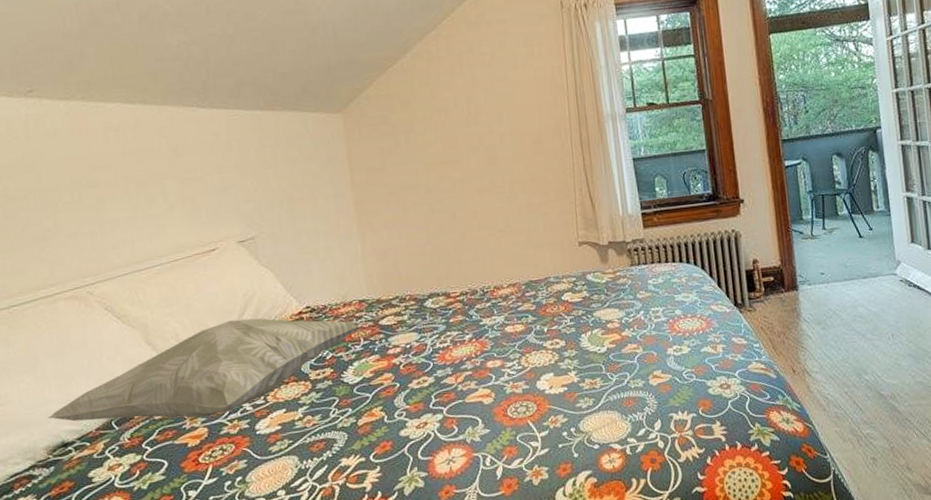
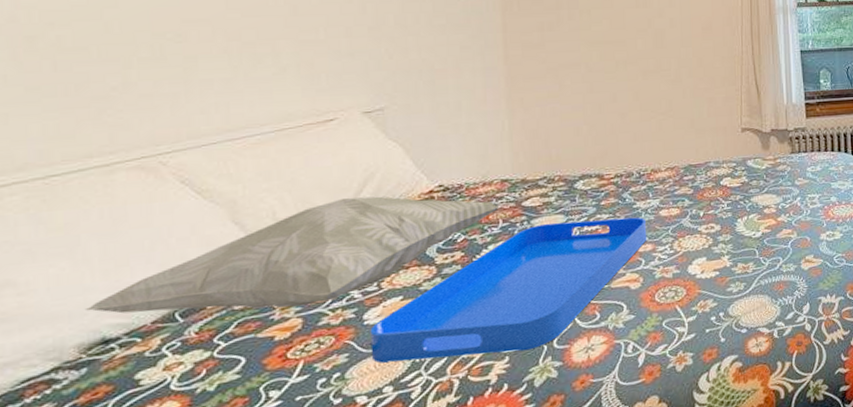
serving tray: none [262,333,496,469] -> present [370,217,647,363]

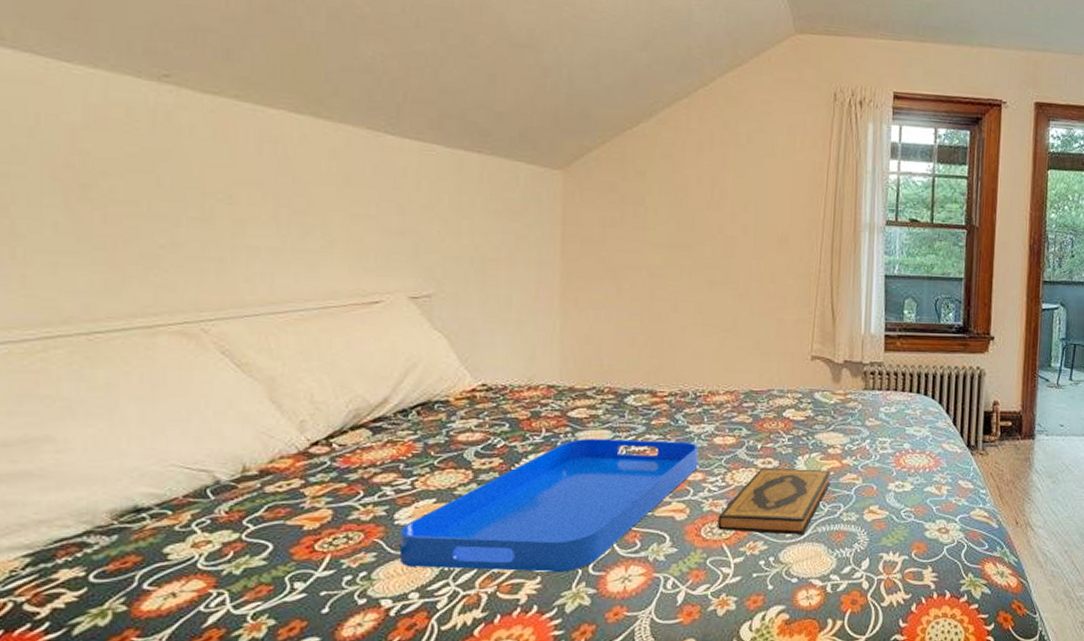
decorative pillow: present [86,196,499,314] -> none [120,388,543,497]
hardback book: none [670,228,769,294] -> present [718,469,831,535]

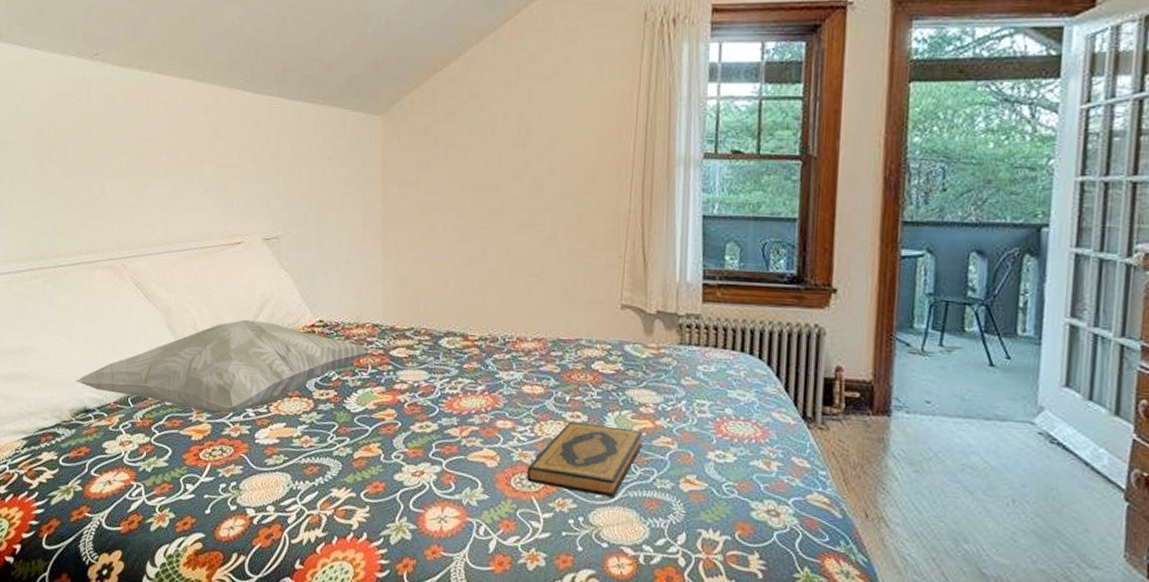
decorative pillow: none [120,388,543,497] -> present [76,320,369,414]
serving tray: present [399,438,699,573] -> none [259,377,508,505]

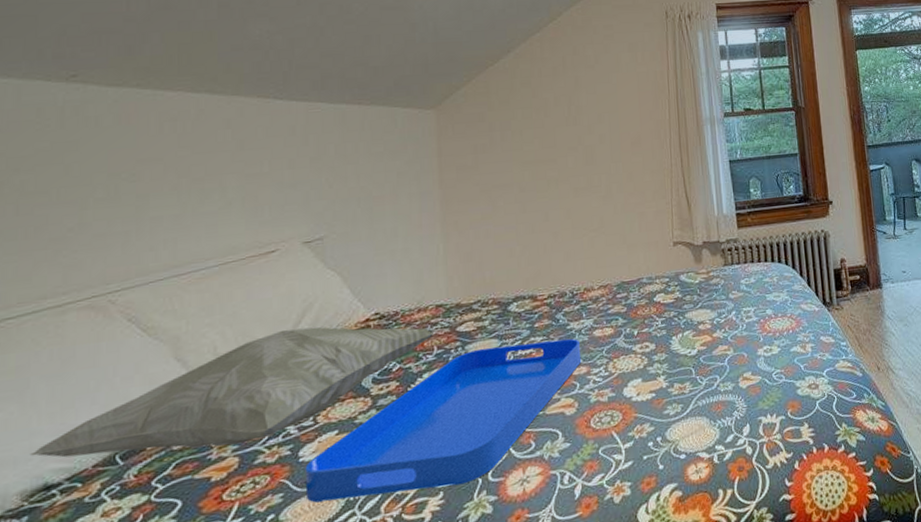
serving tray: none [259,377,508,505] -> present [305,338,582,503]
hardback book: present [527,422,644,497] -> none [605,345,705,419]

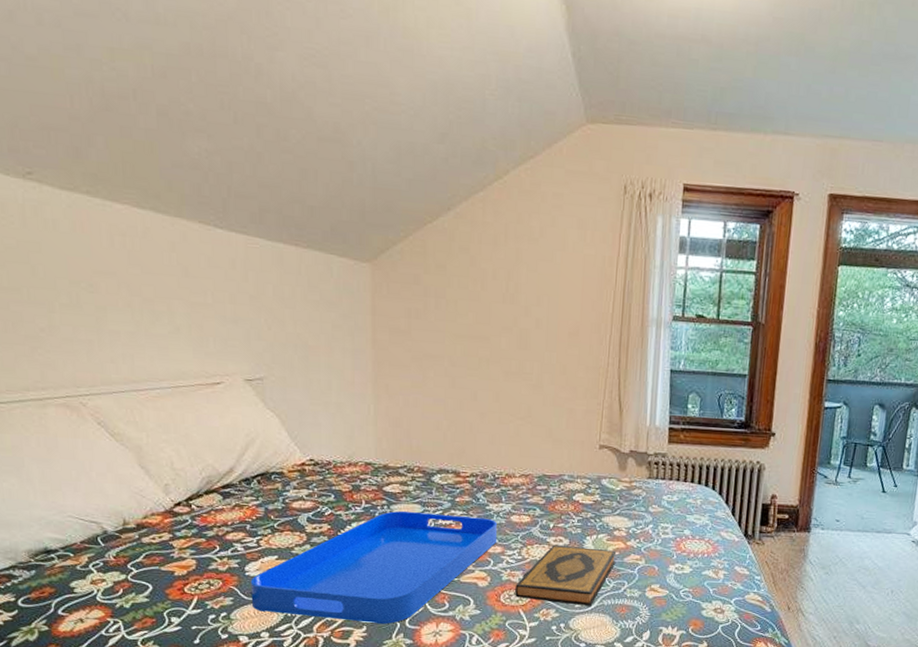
decorative pillow: present [31,326,433,458] -> none [32,459,362,550]
hardback book: none [605,345,705,419] -> present [515,546,617,606]

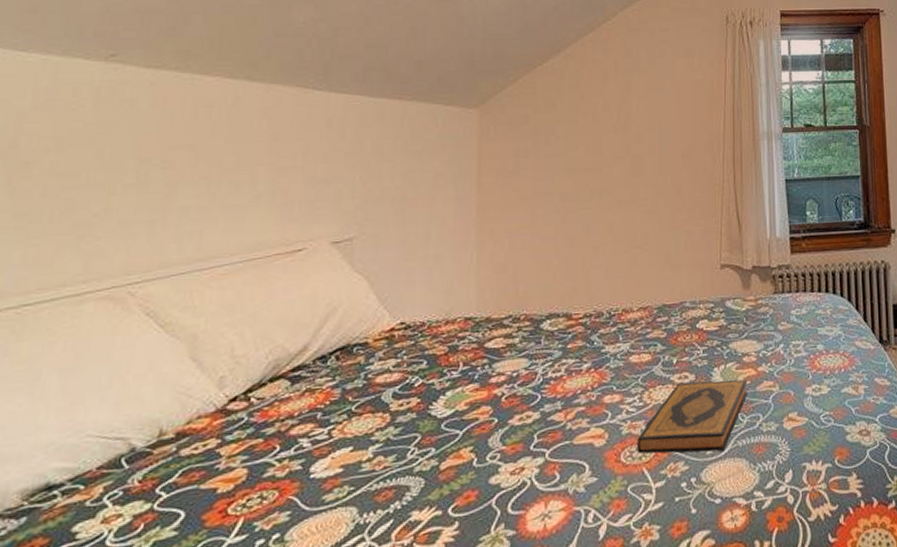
serving tray: present [250,510,498,625] -> none [314,362,615,524]

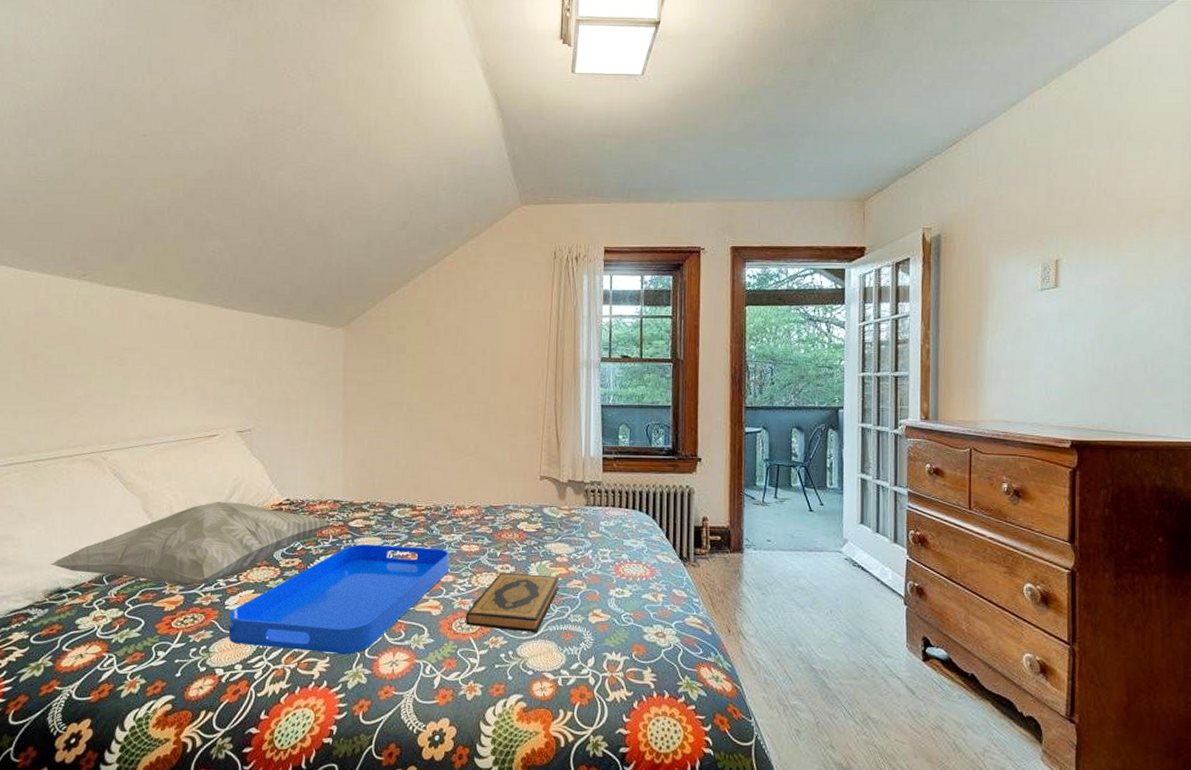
decorative pillow: none [35,333,460,457] -> present [51,502,330,586]
serving tray: none [314,362,615,524] -> present [228,544,450,655]

